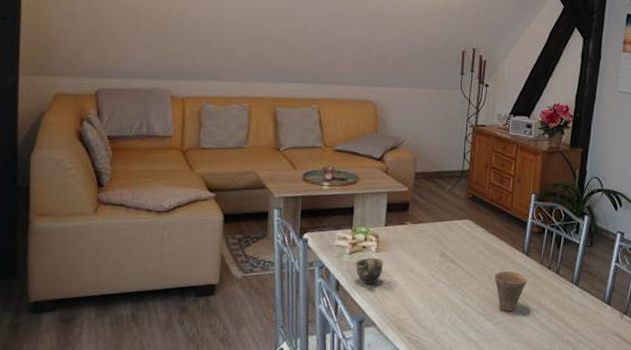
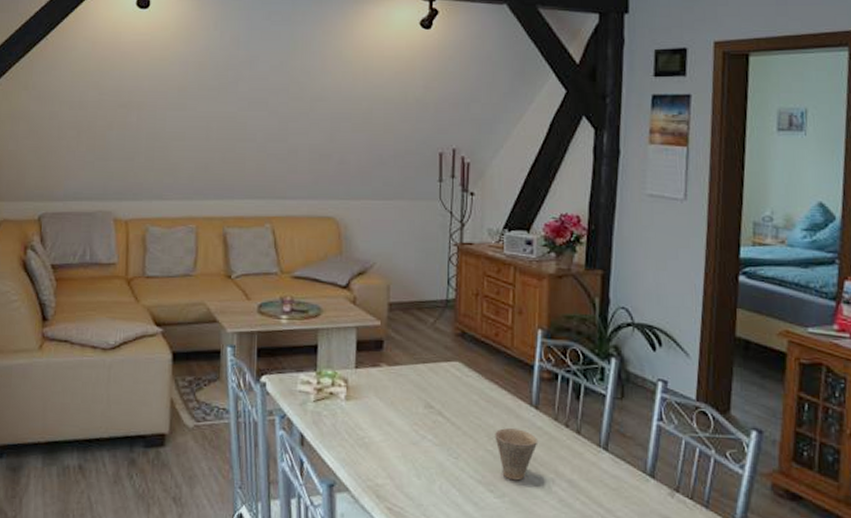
cup: present [355,257,384,284] -> none [321,406,356,439]

